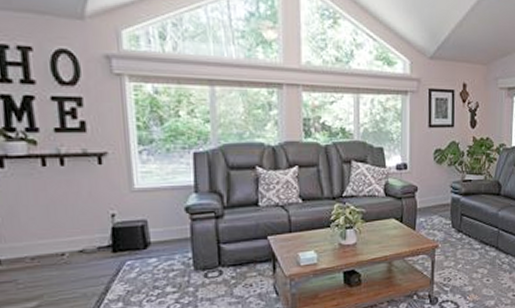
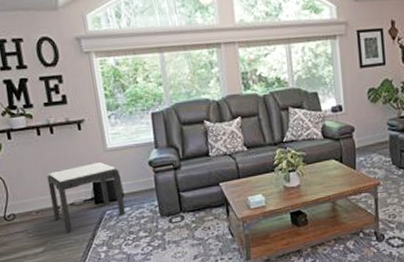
side table: none [50,204,151,284] -> present [47,162,126,232]

